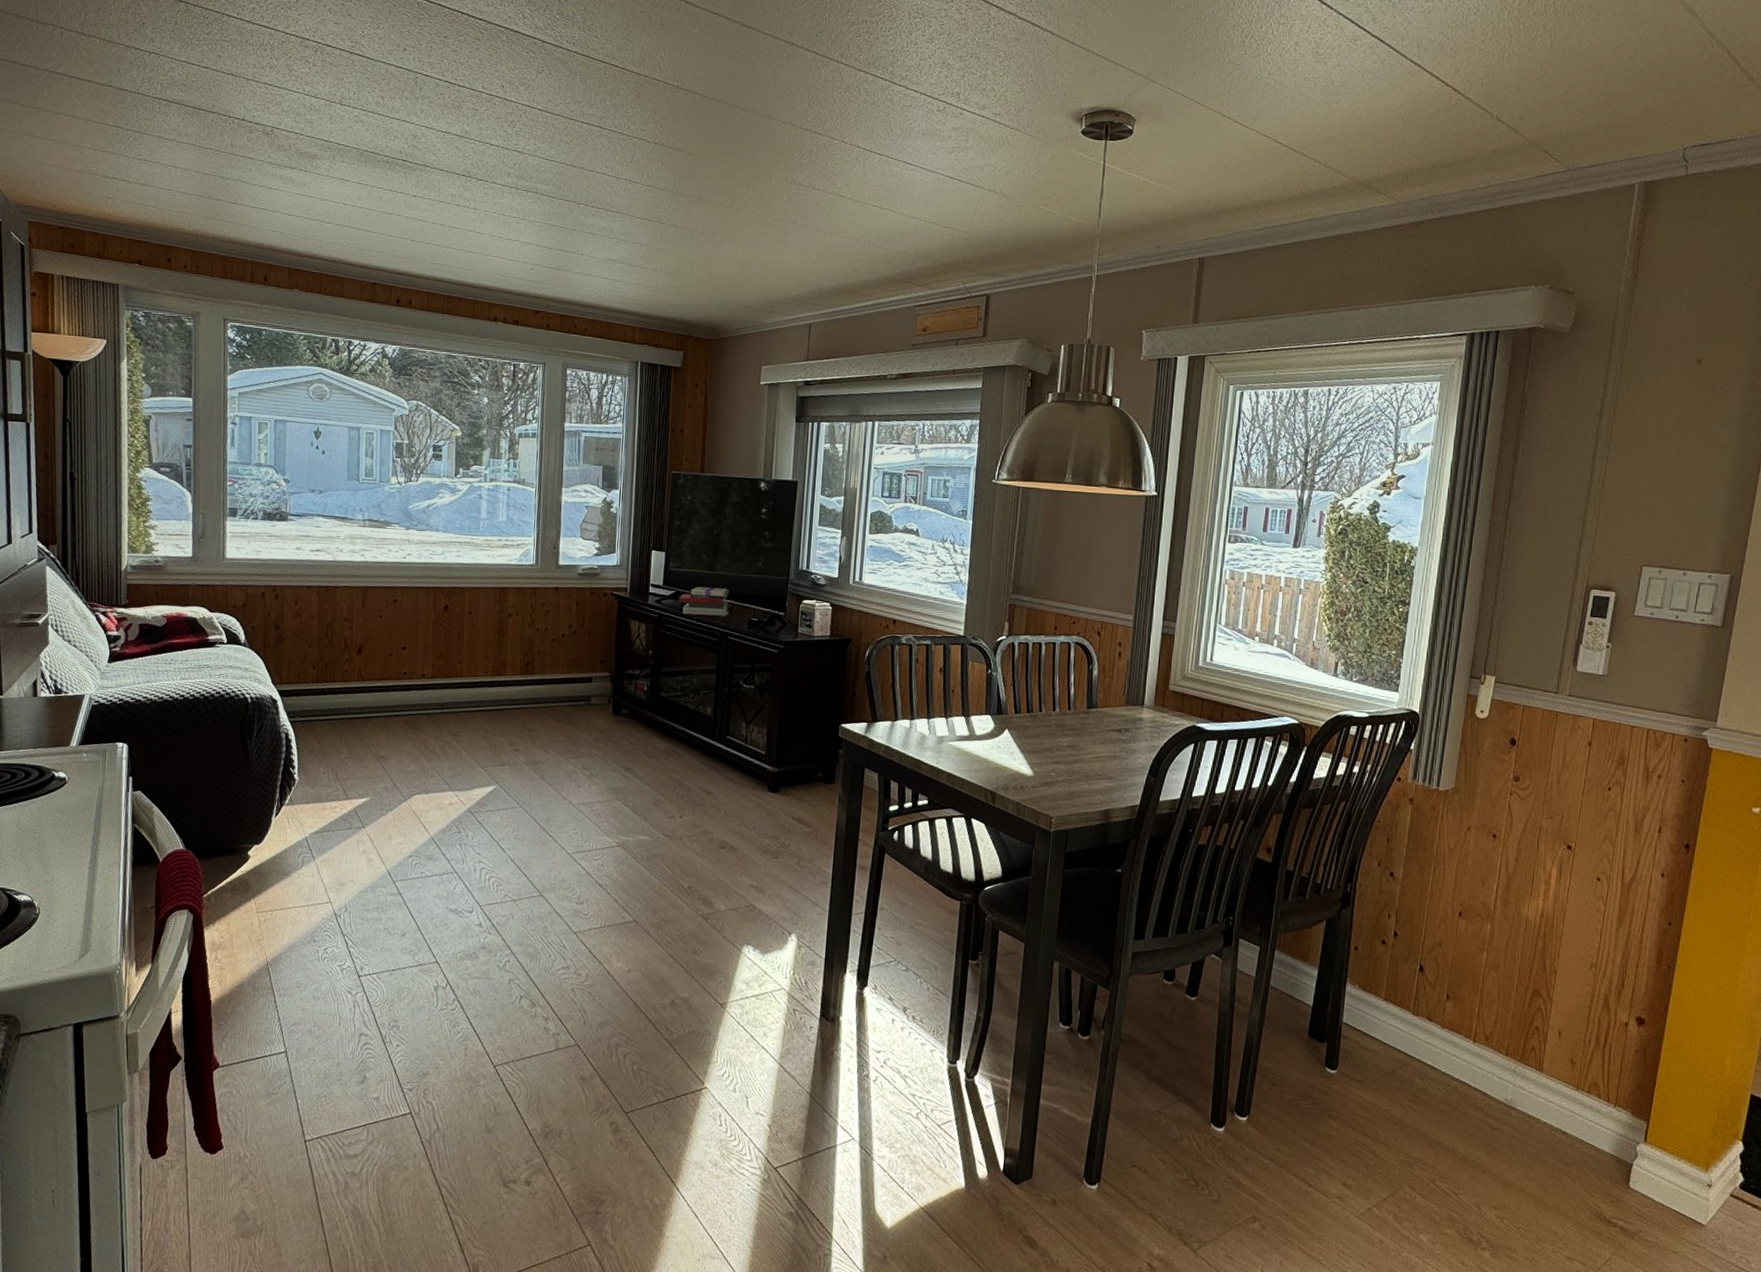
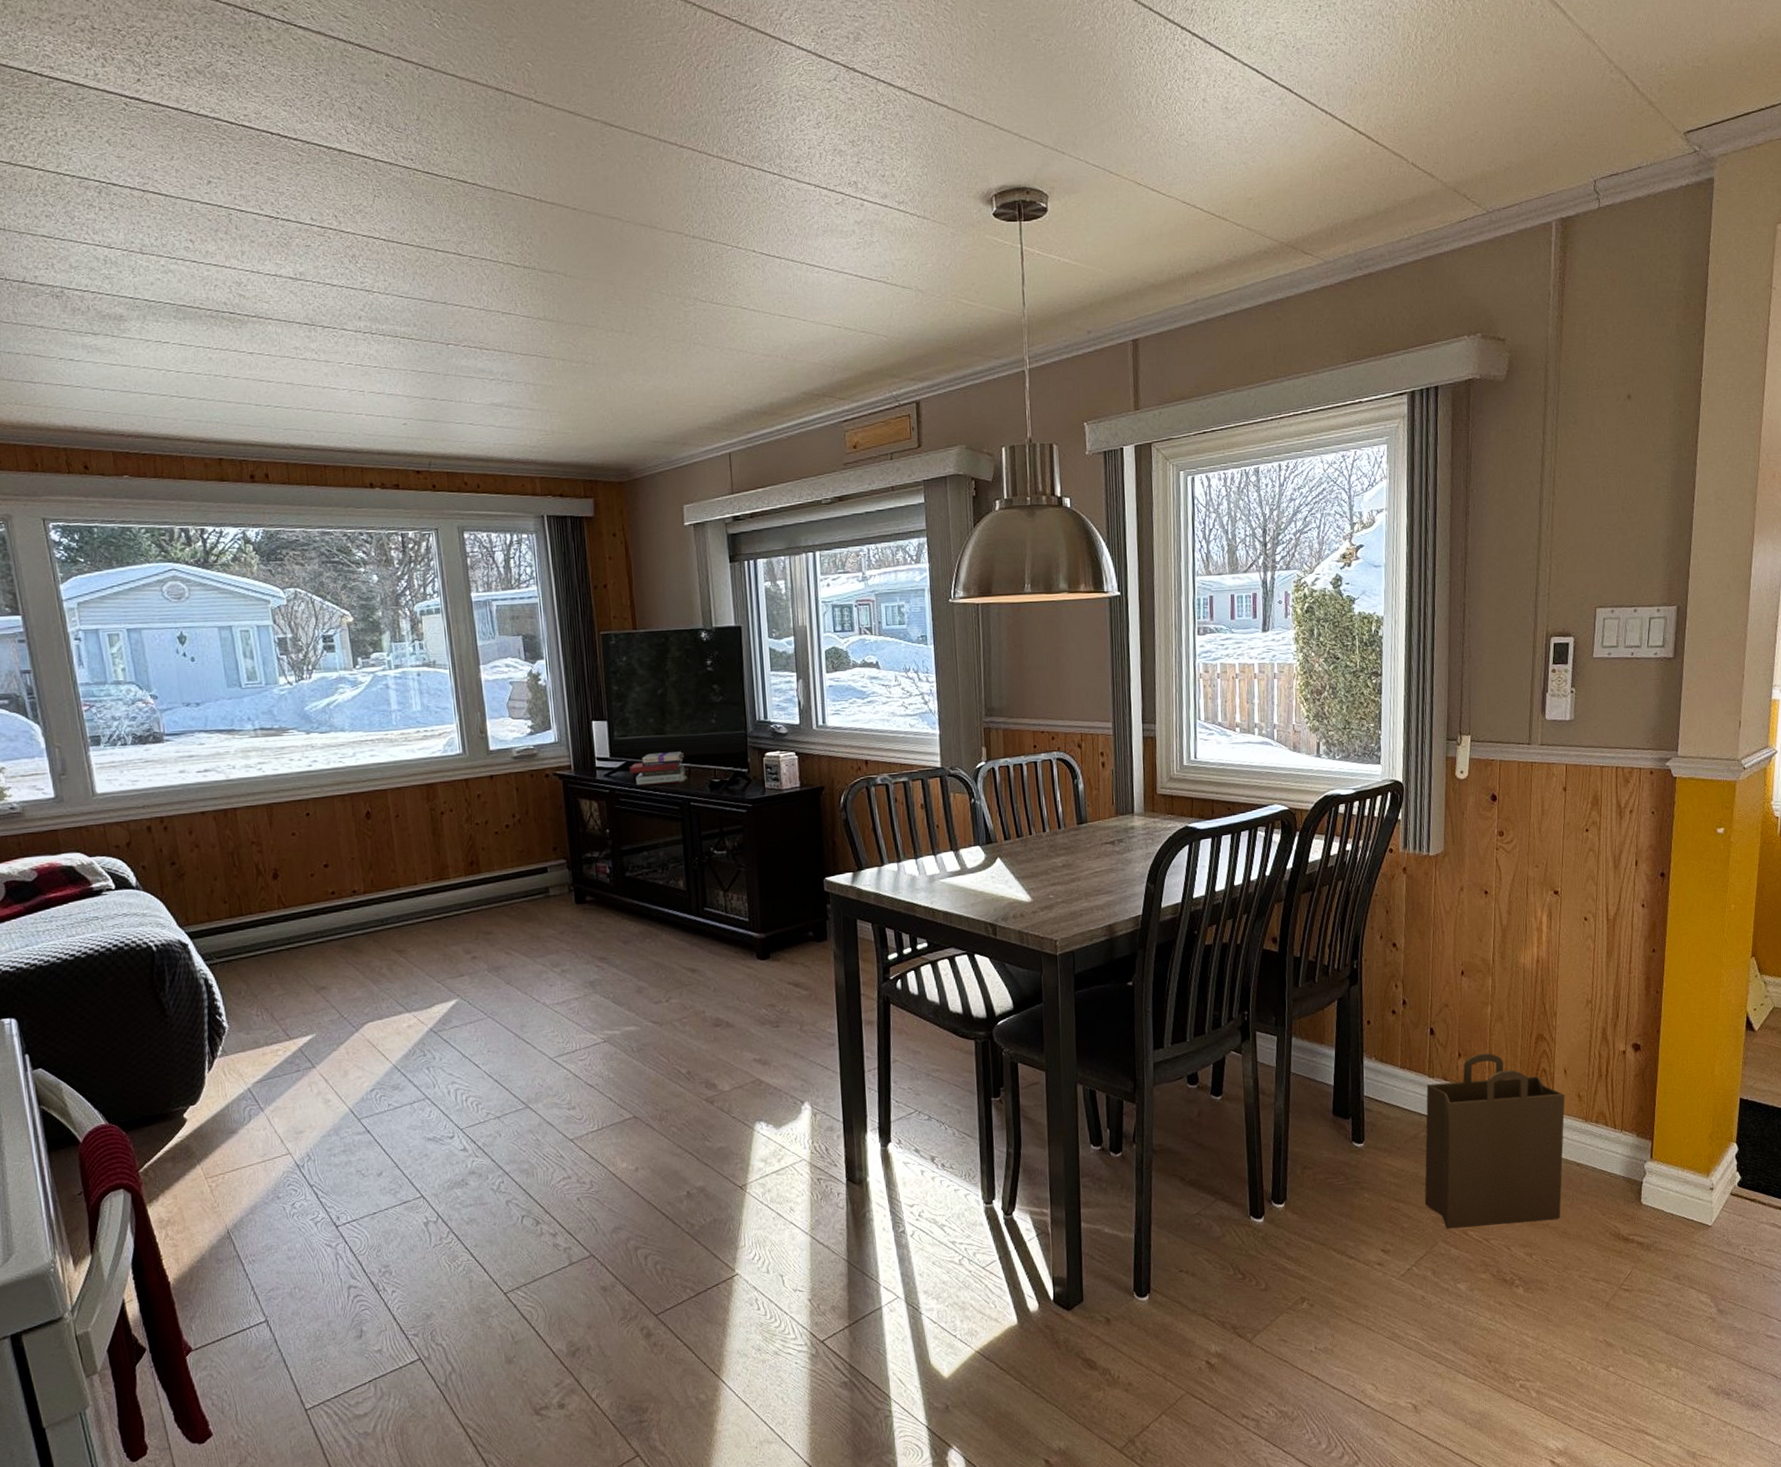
shopping bag: none [1394,999,1557,1186] -> present [1425,1053,1565,1229]

